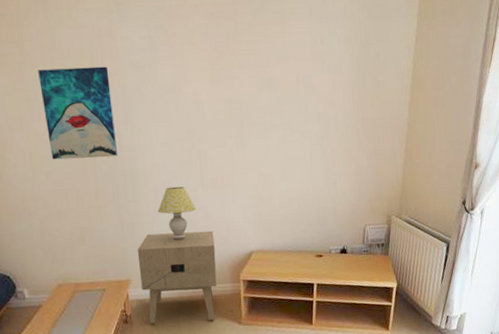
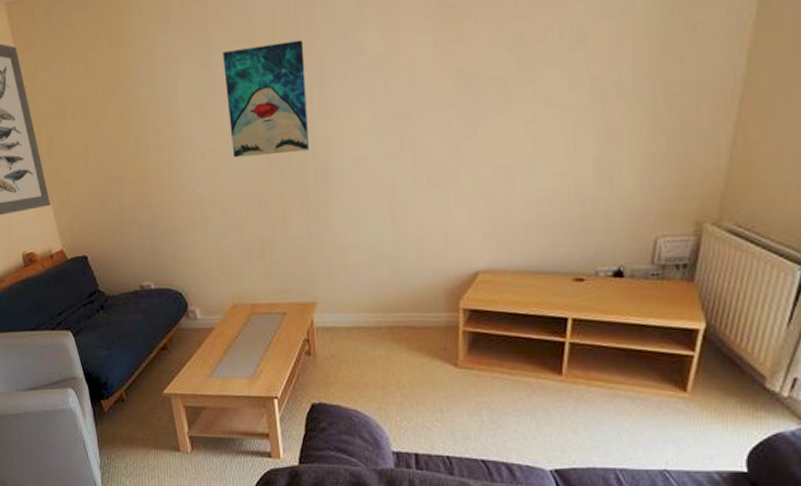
nightstand: present [137,230,217,324] -> none [326,242,428,358]
table lamp: present [157,186,197,240] -> none [354,185,406,254]

